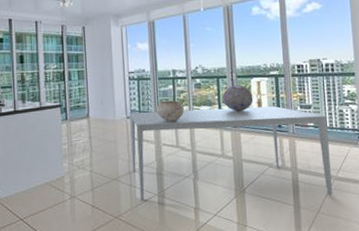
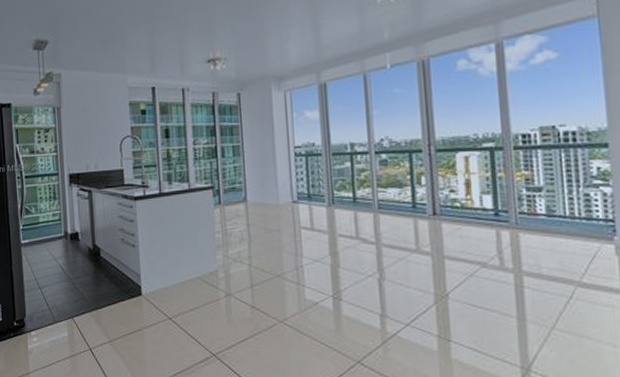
dining table: present [130,106,332,200] -> none [296,188,574,306]
ceramic pot: present [156,100,185,122] -> none [330,181,367,208]
decorative globe: present [223,85,253,111] -> none [418,161,459,195]

